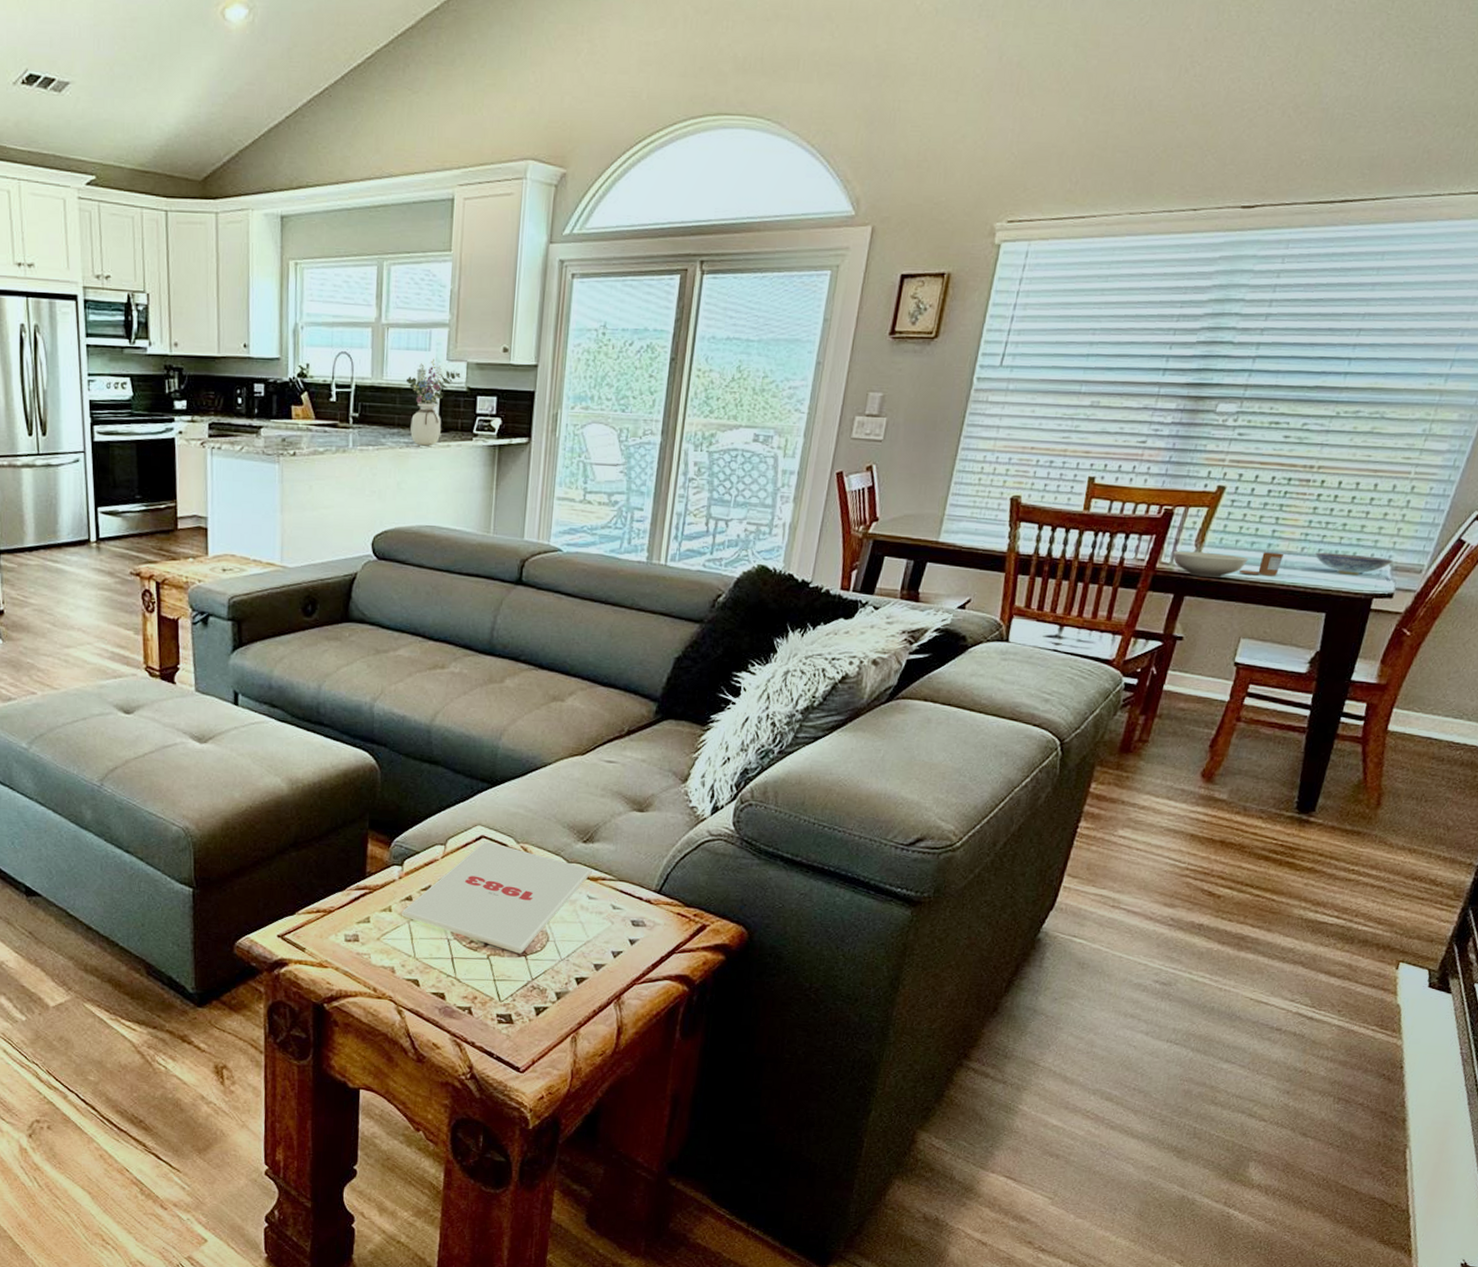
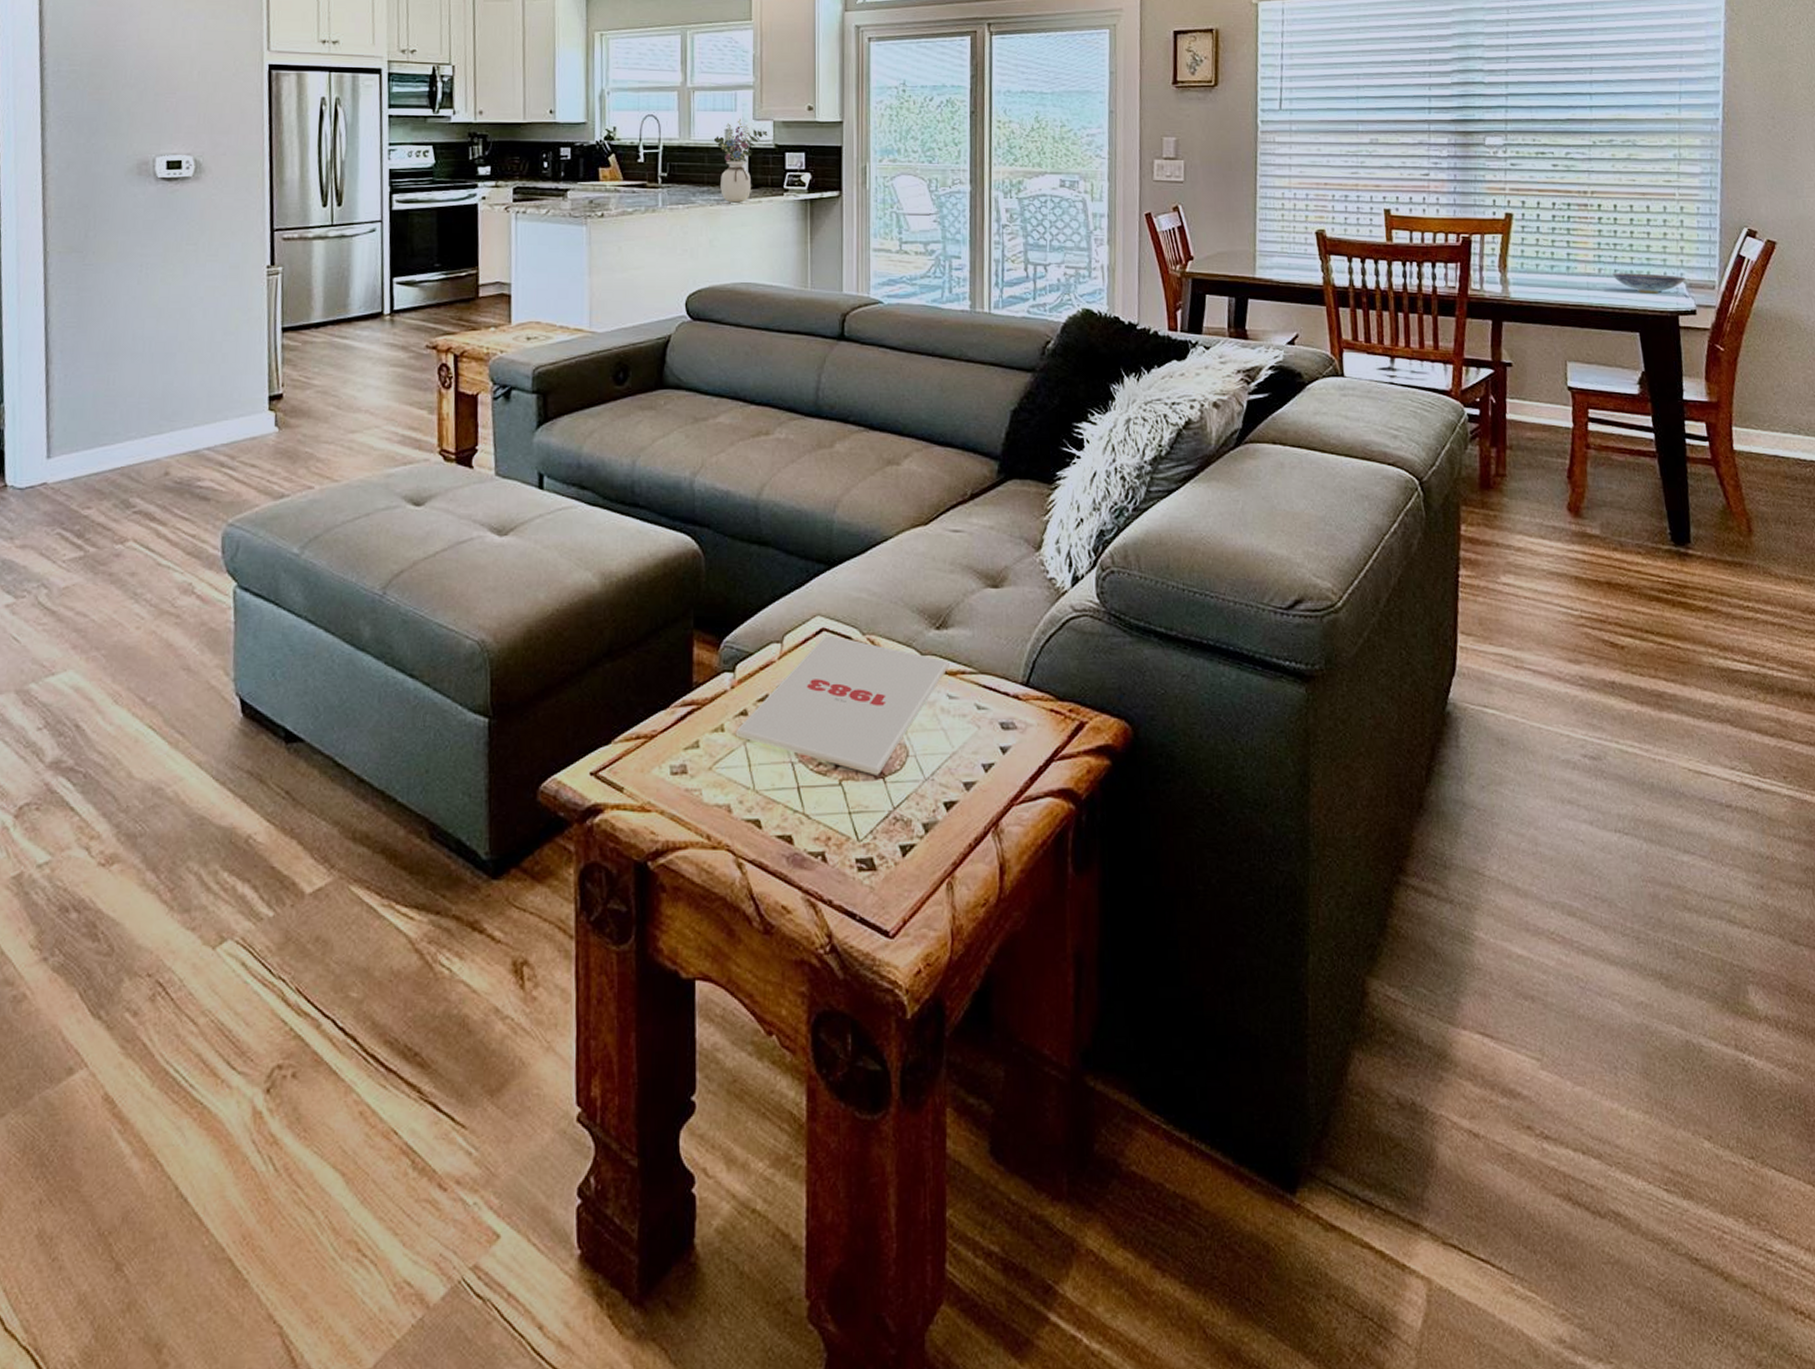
bowl: present [1173,550,1249,577] -> none [1481,277,1553,302]
candle: present [1239,552,1284,576] -> none [1547,275,1584,298]

